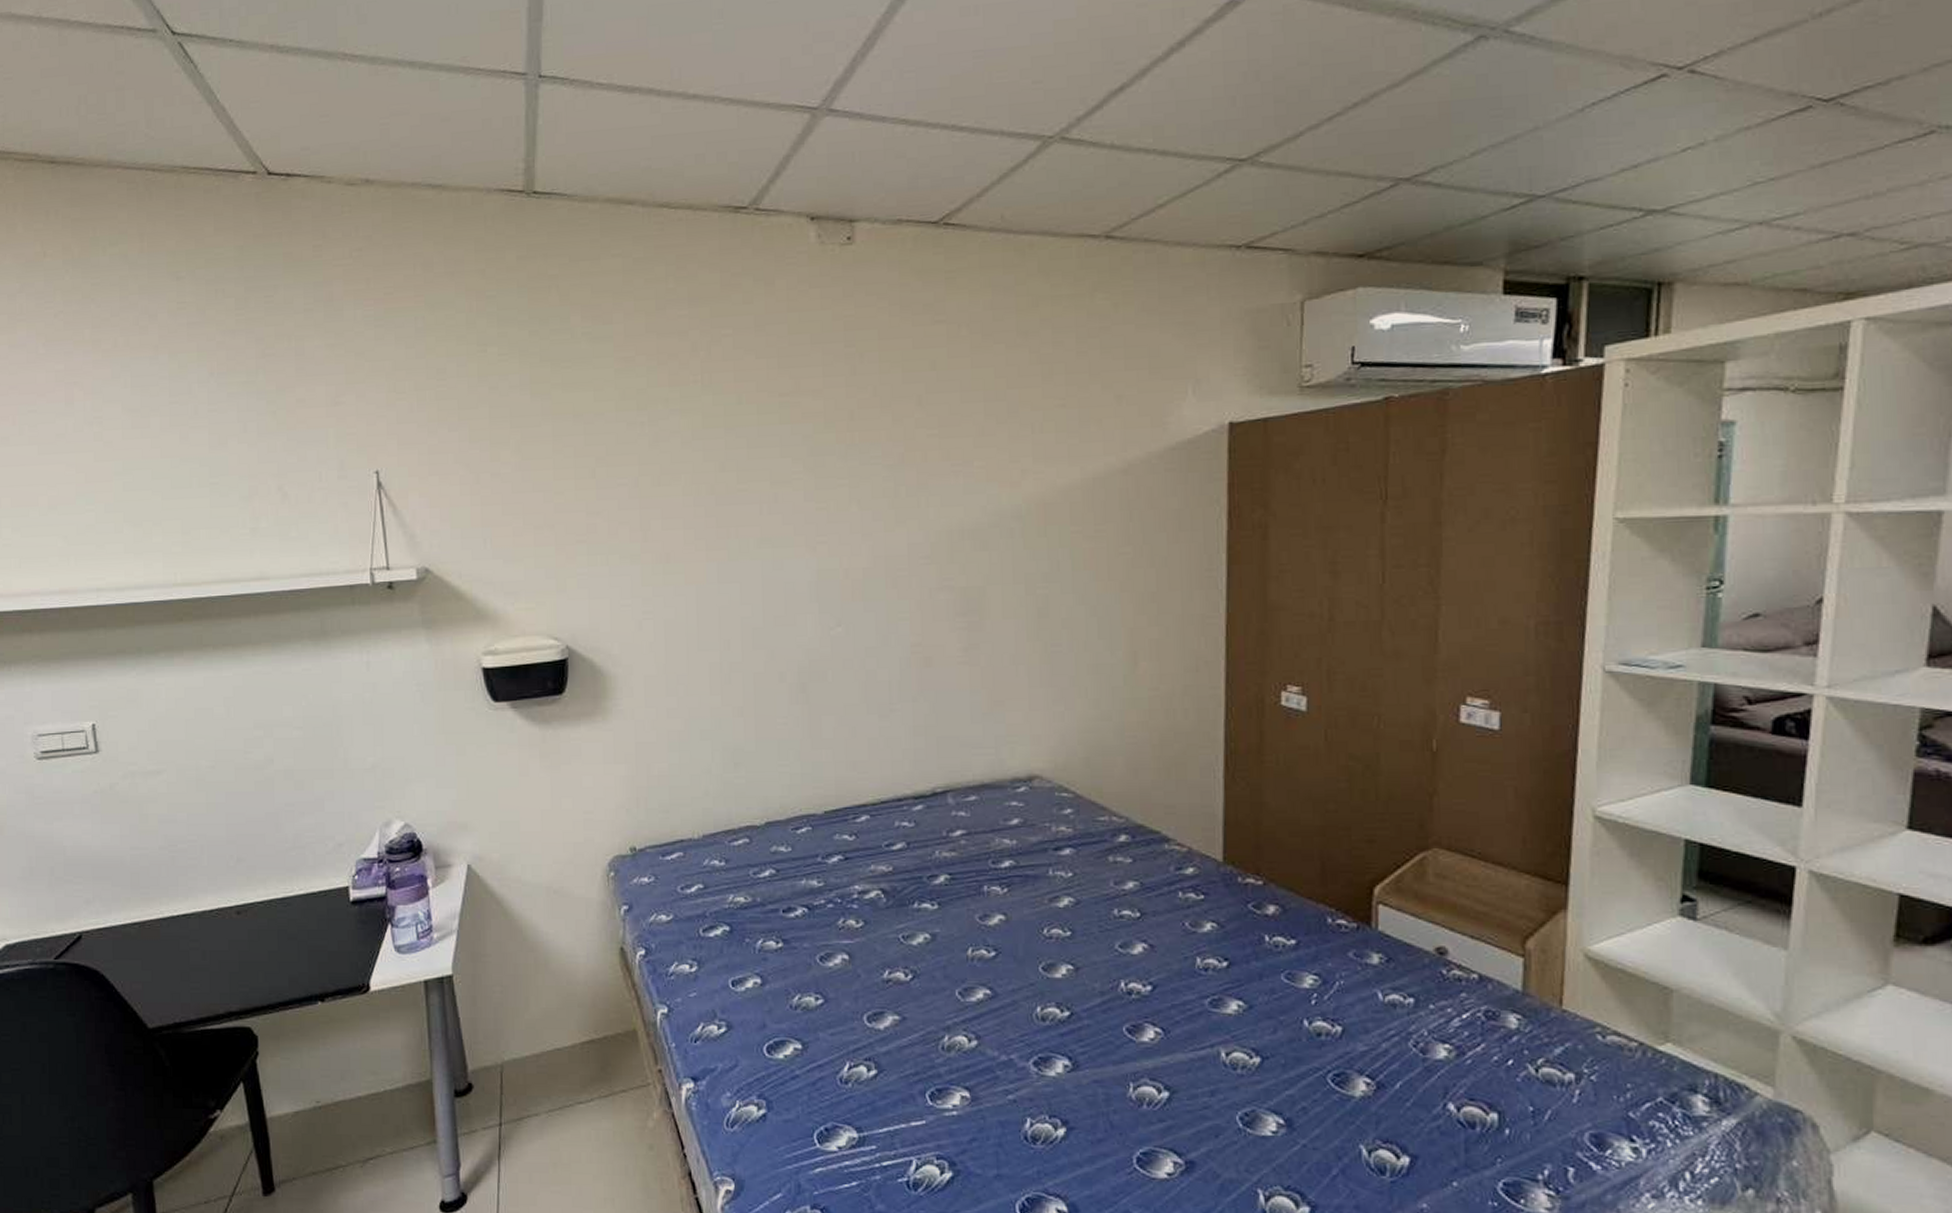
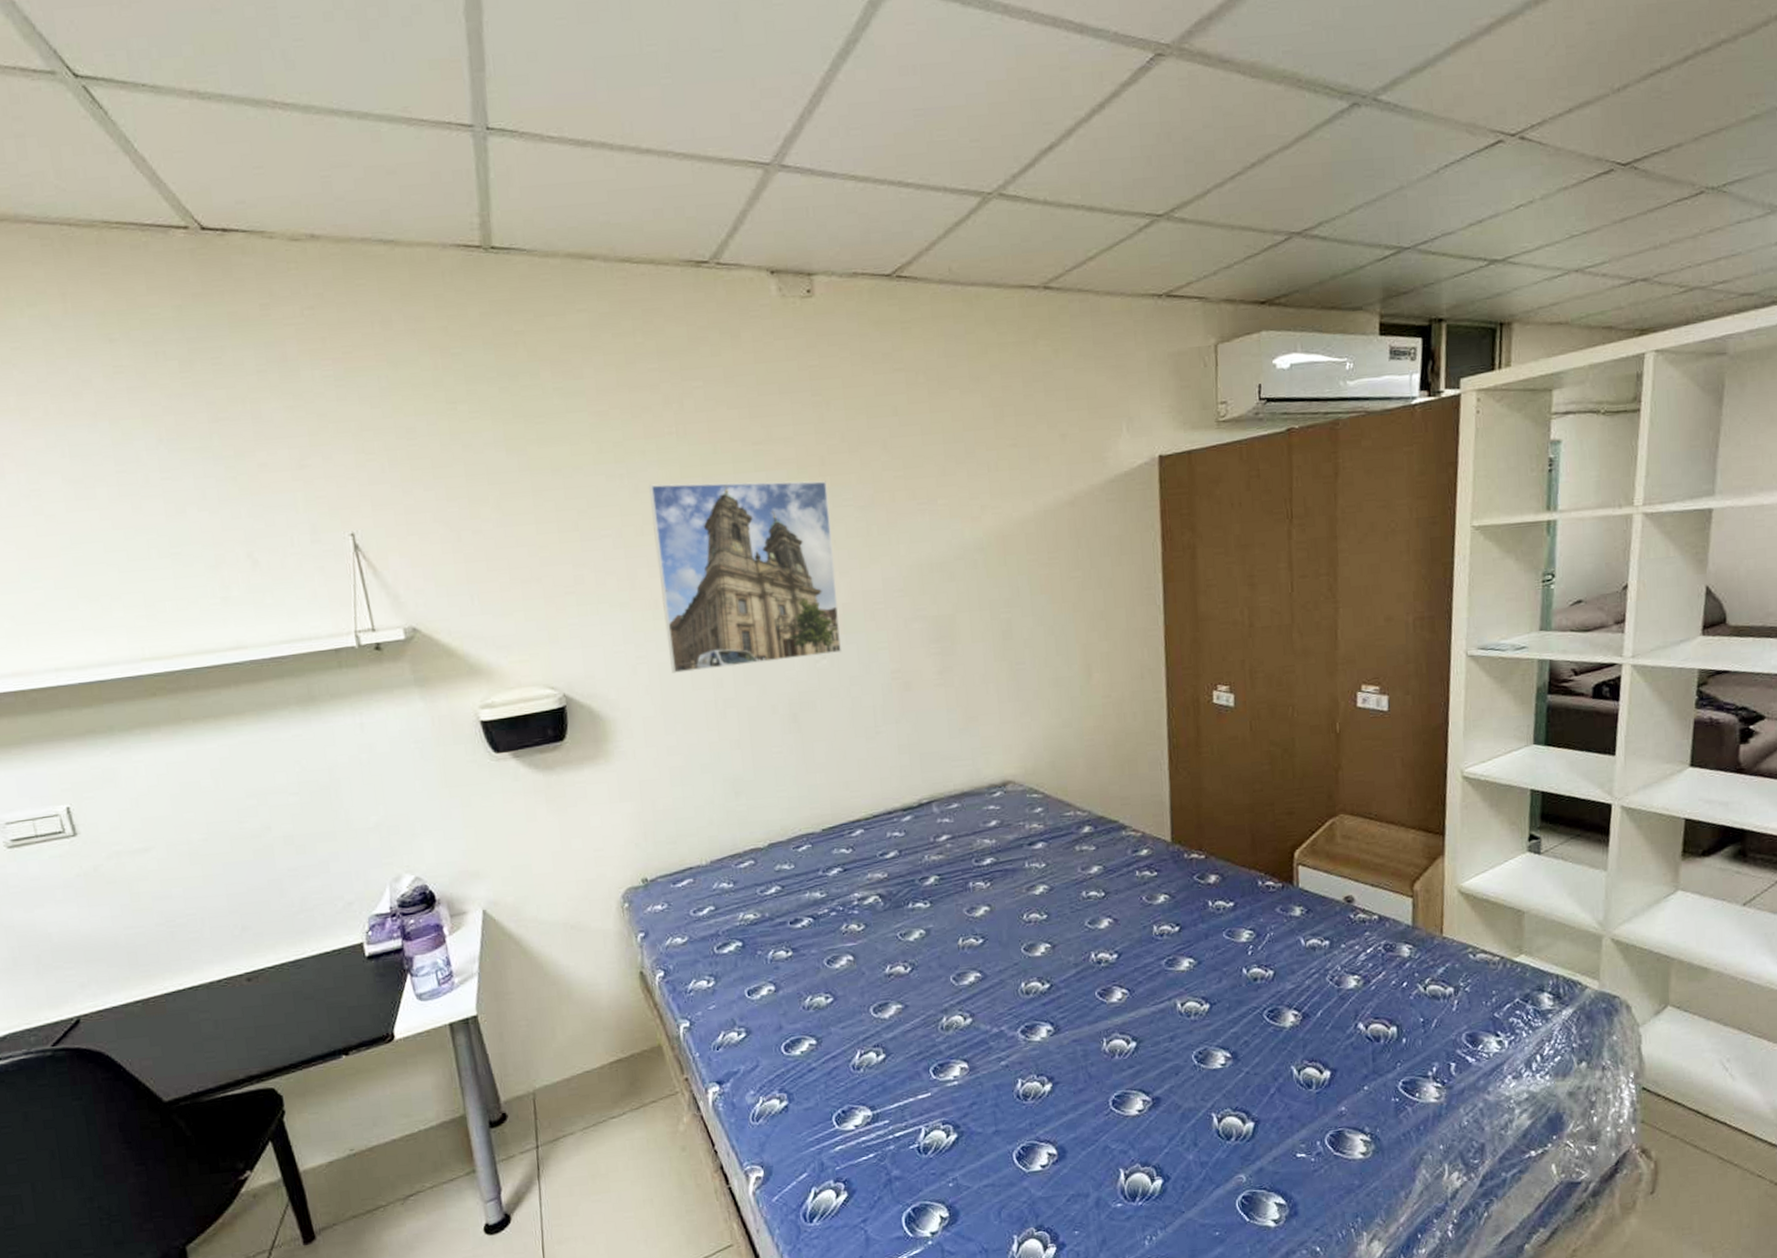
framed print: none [668,433,859,631] -> present [648,480,842,673]

